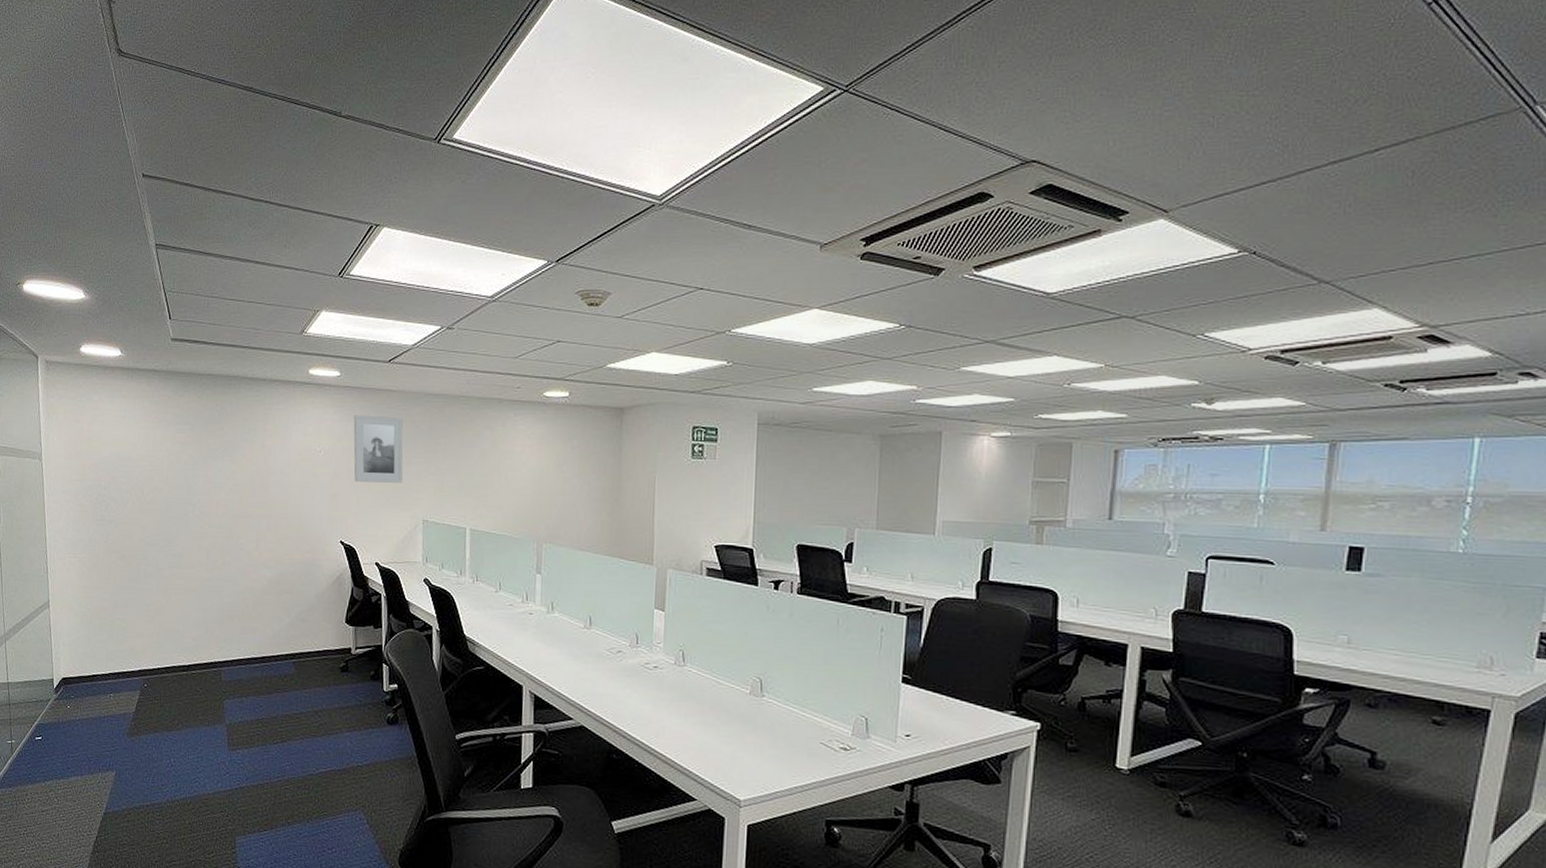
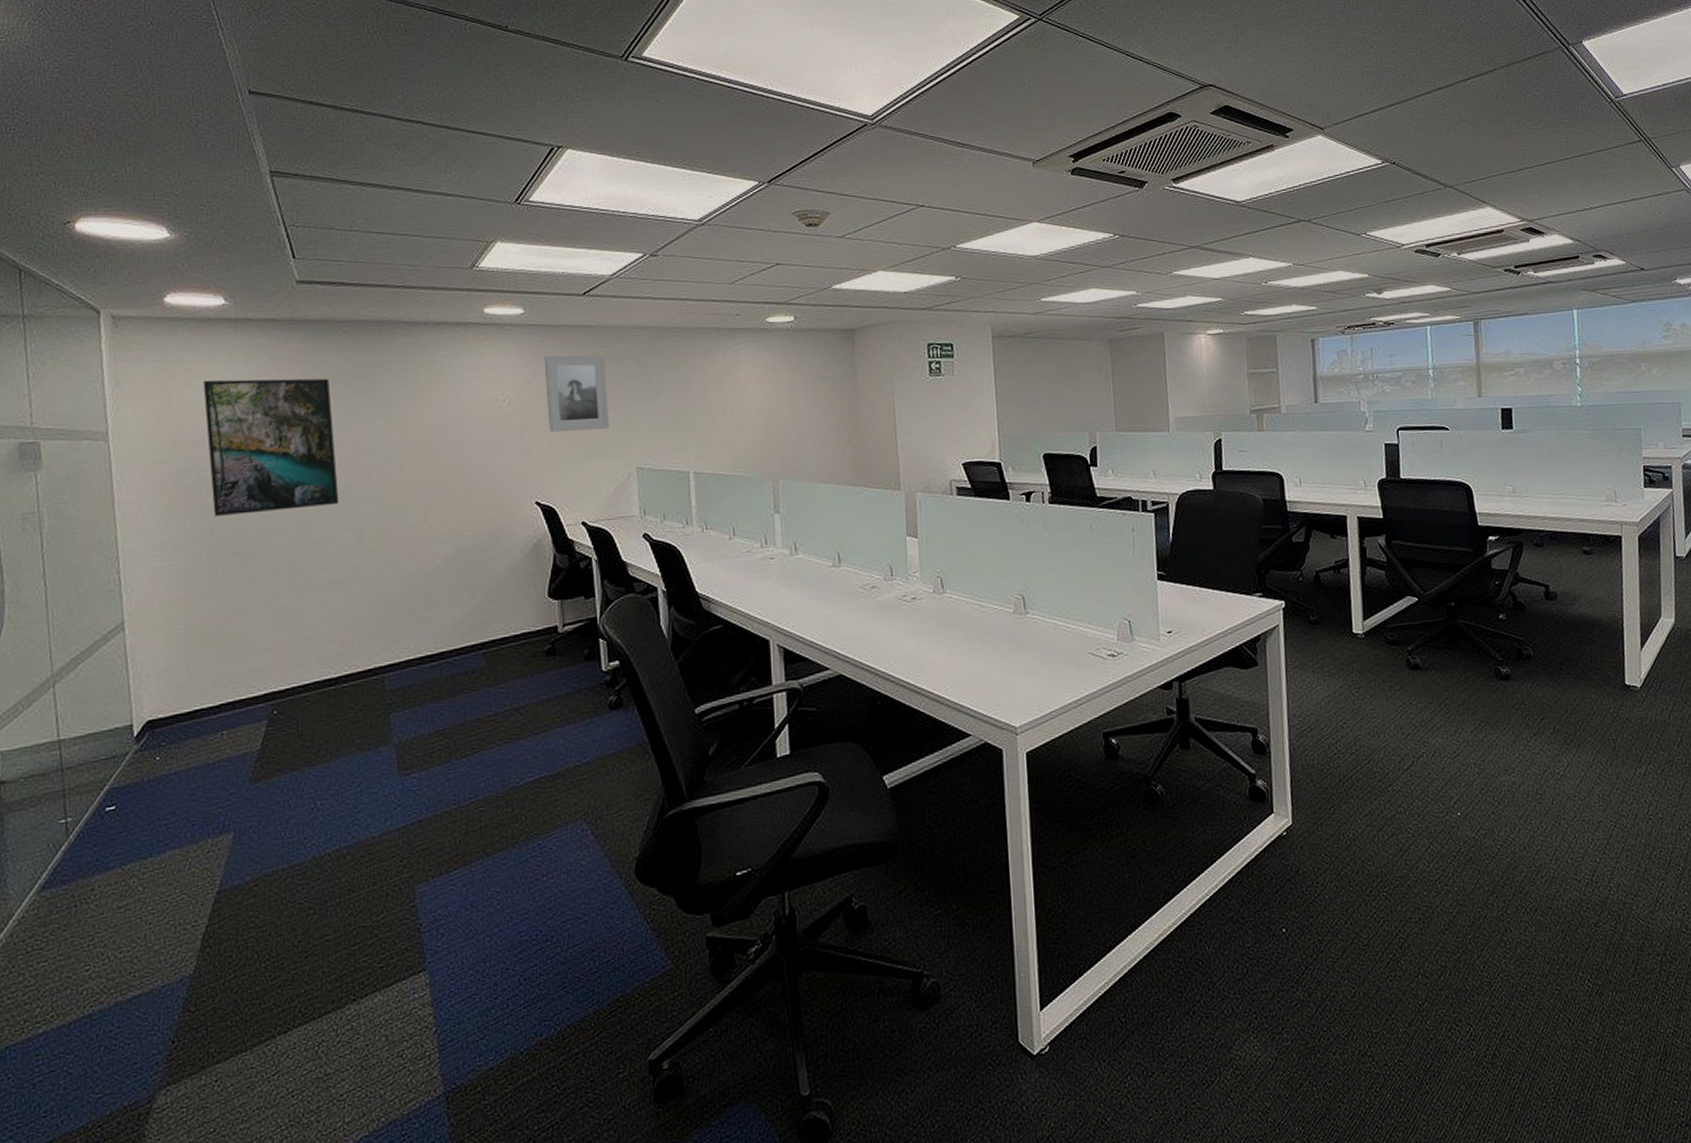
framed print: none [104,417,195,528] -> present [203,378,339,517]

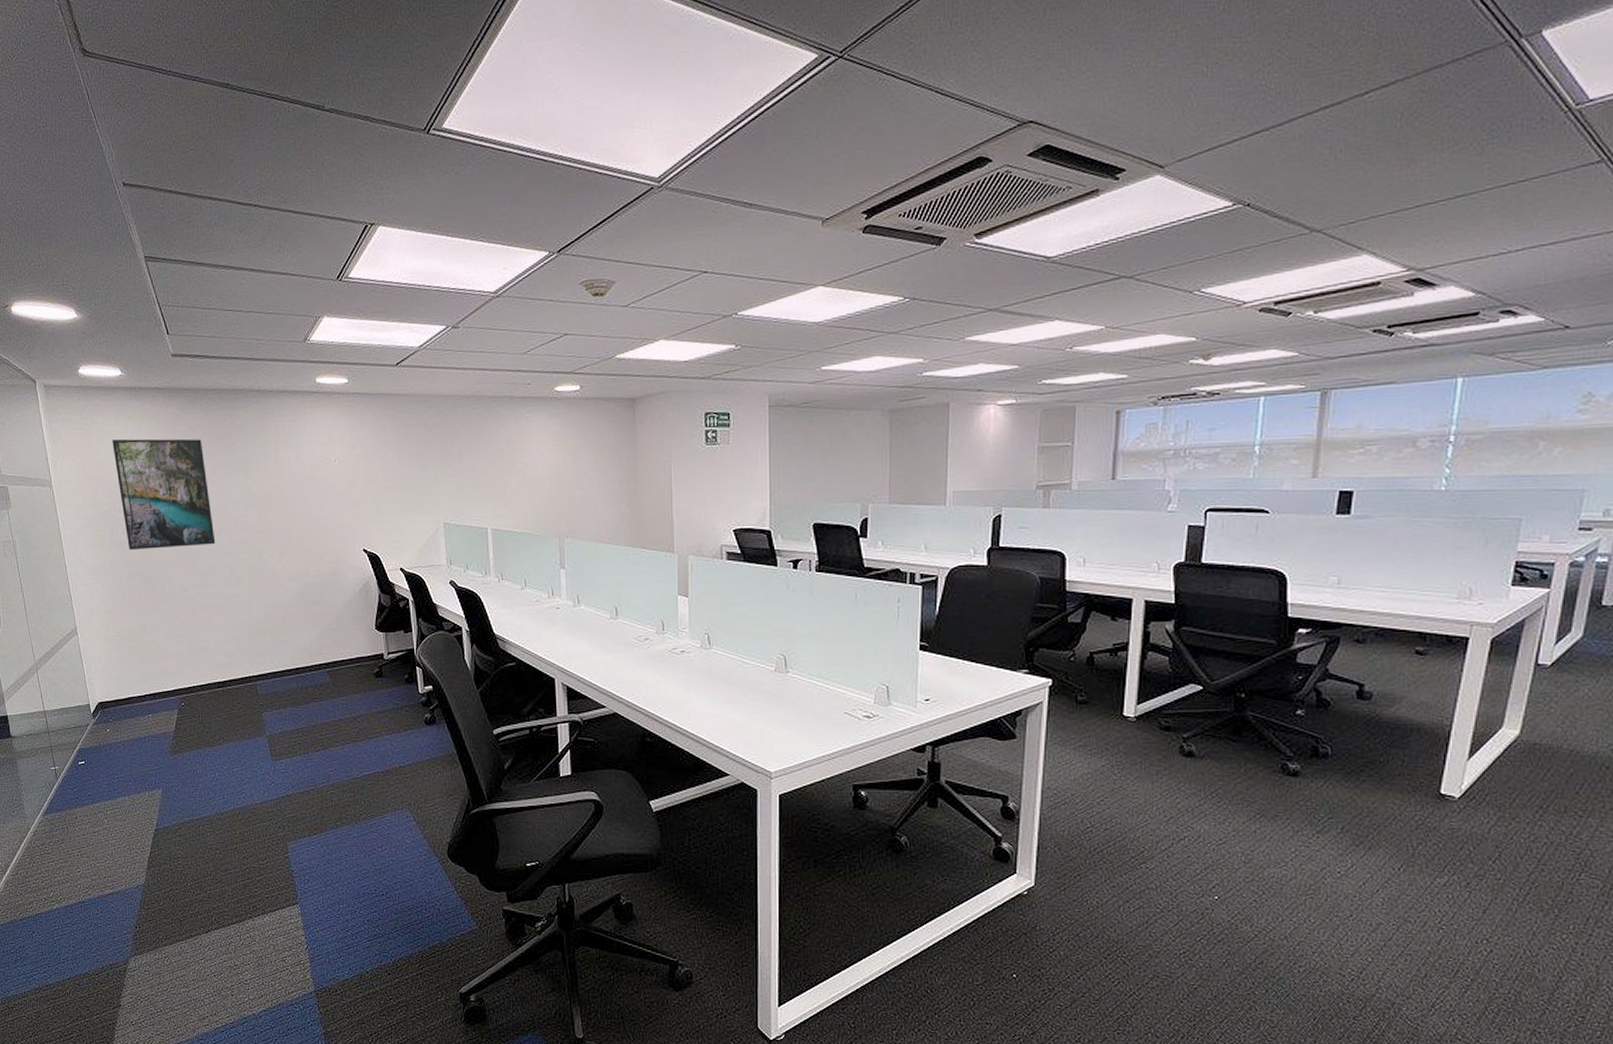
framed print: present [544,355,609,432] -> none [366,421,420,489]

